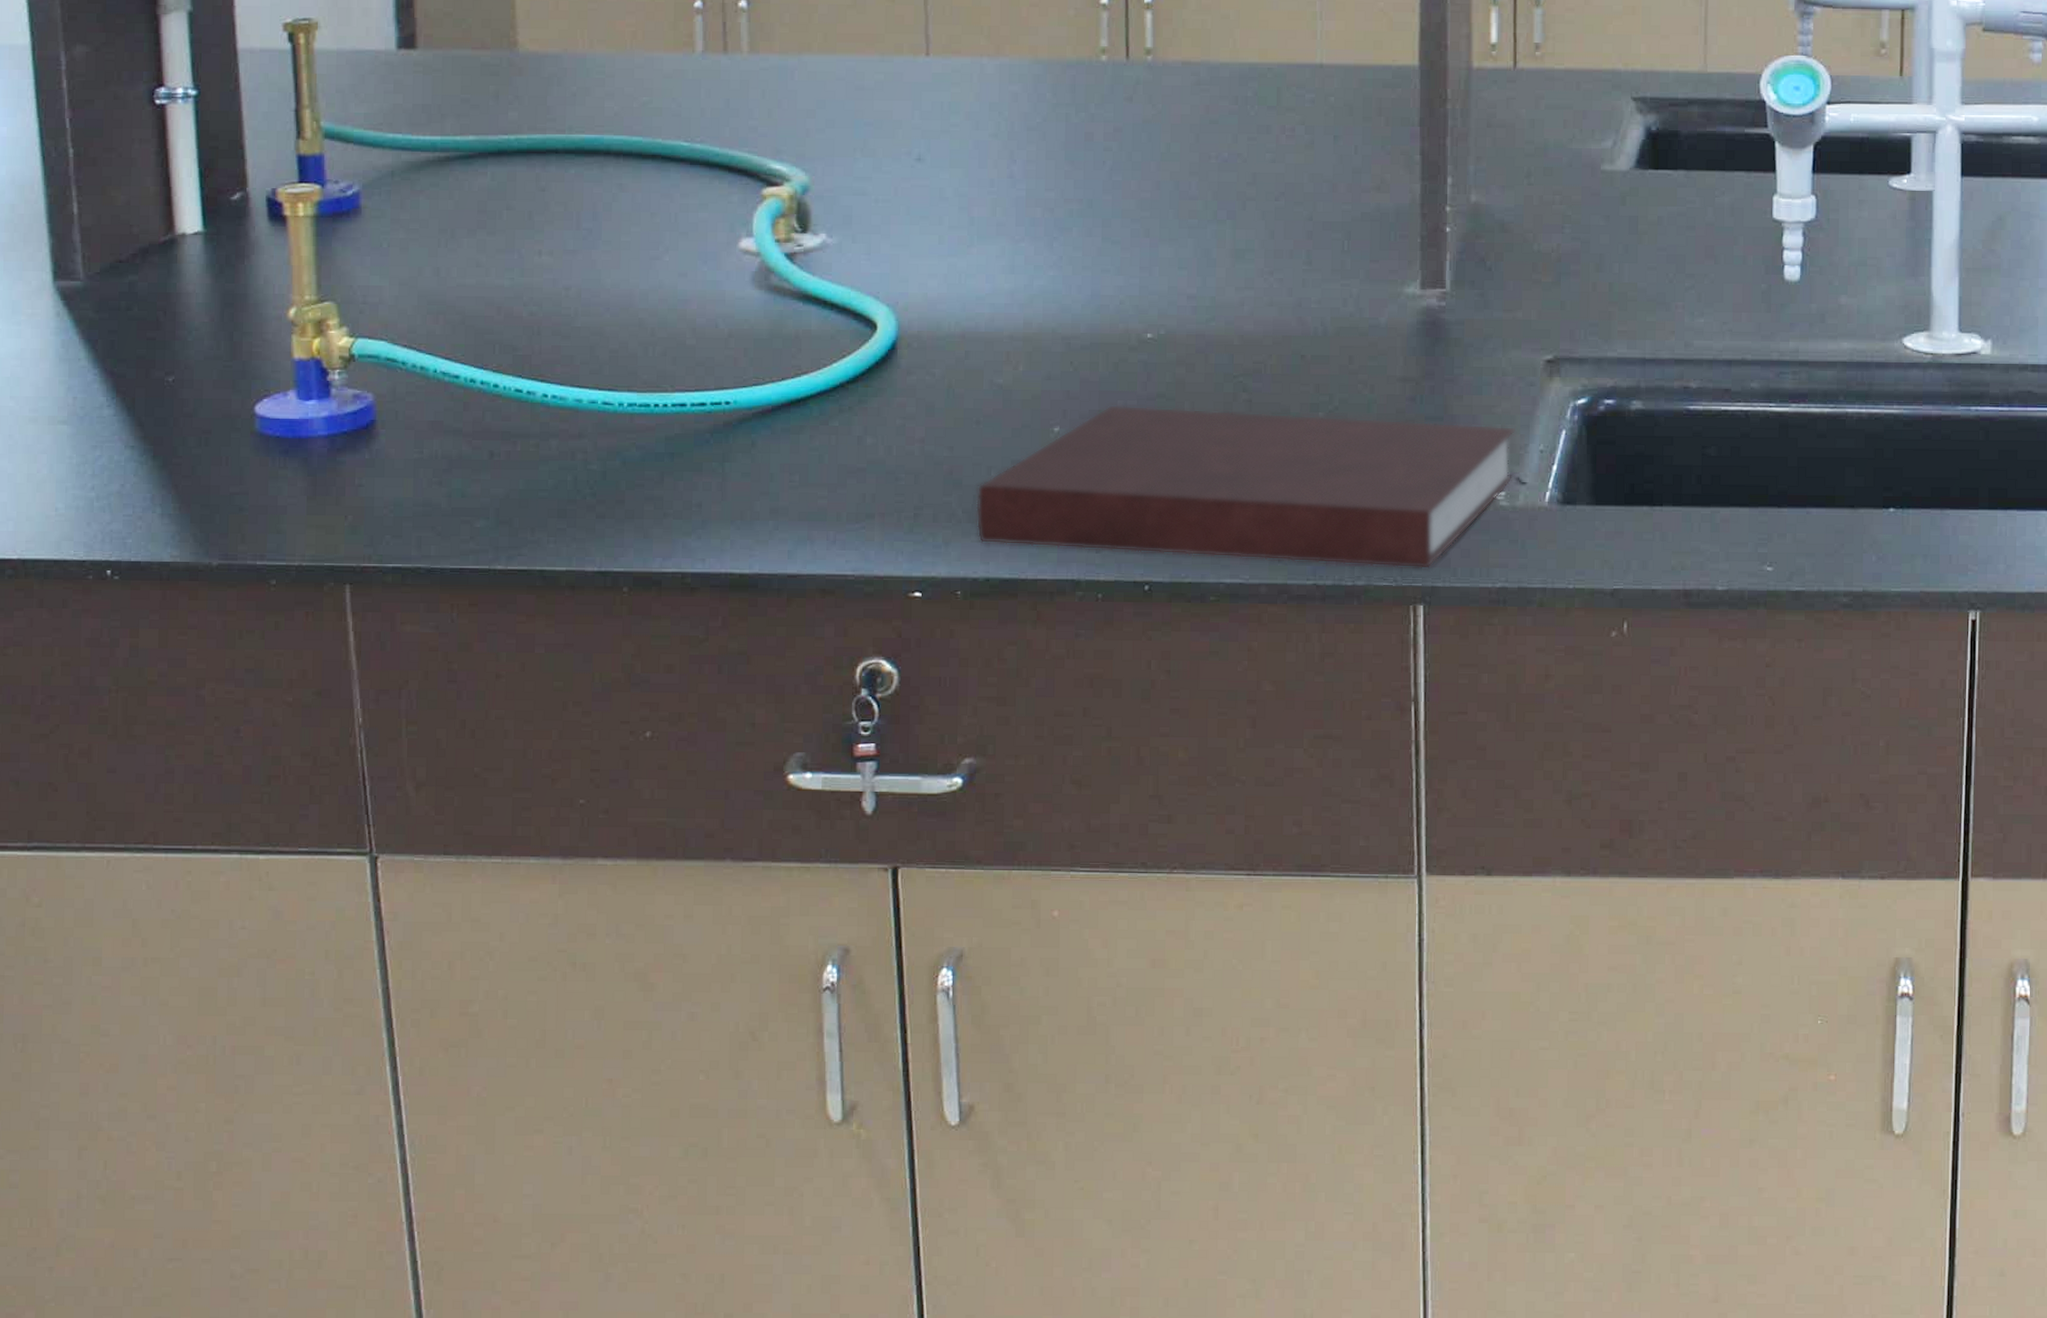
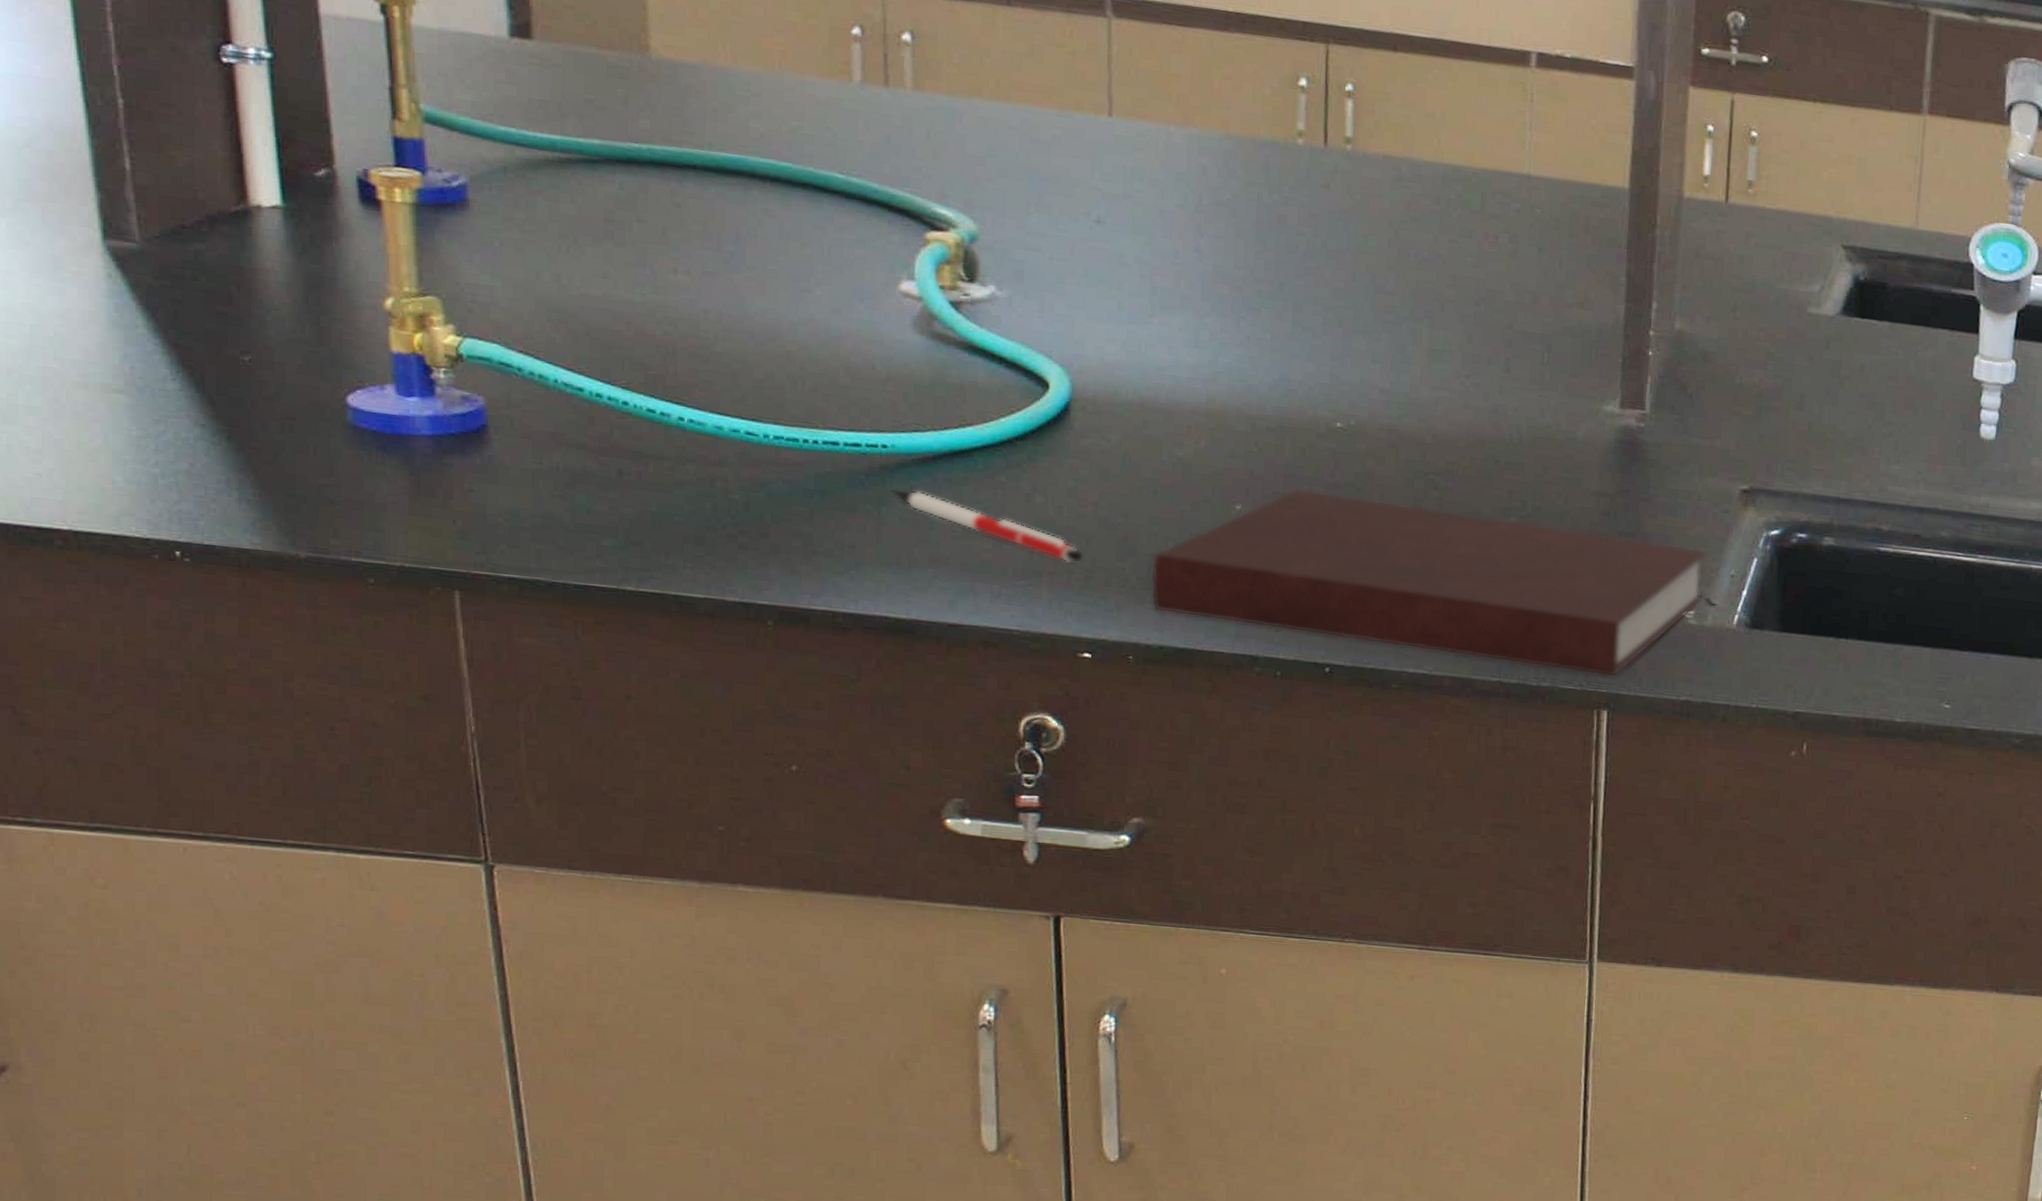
pen: none [733,444,913,502] -> present [890,489,1084,564]

